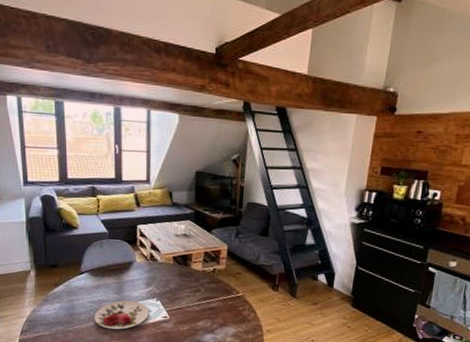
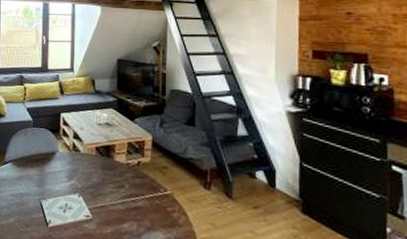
plate: present [94,300,150,330] -> none [15,194,71,229]

